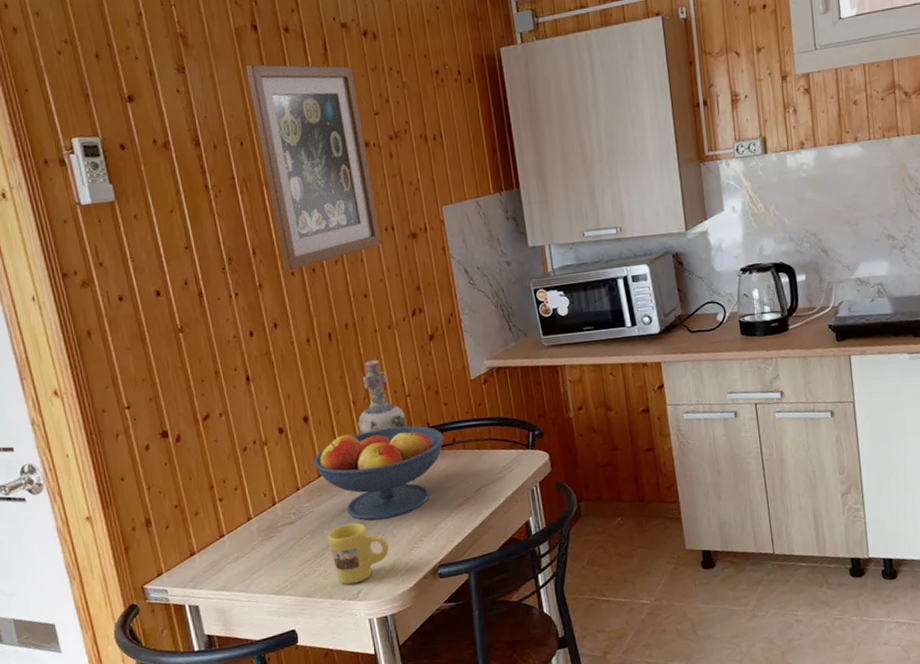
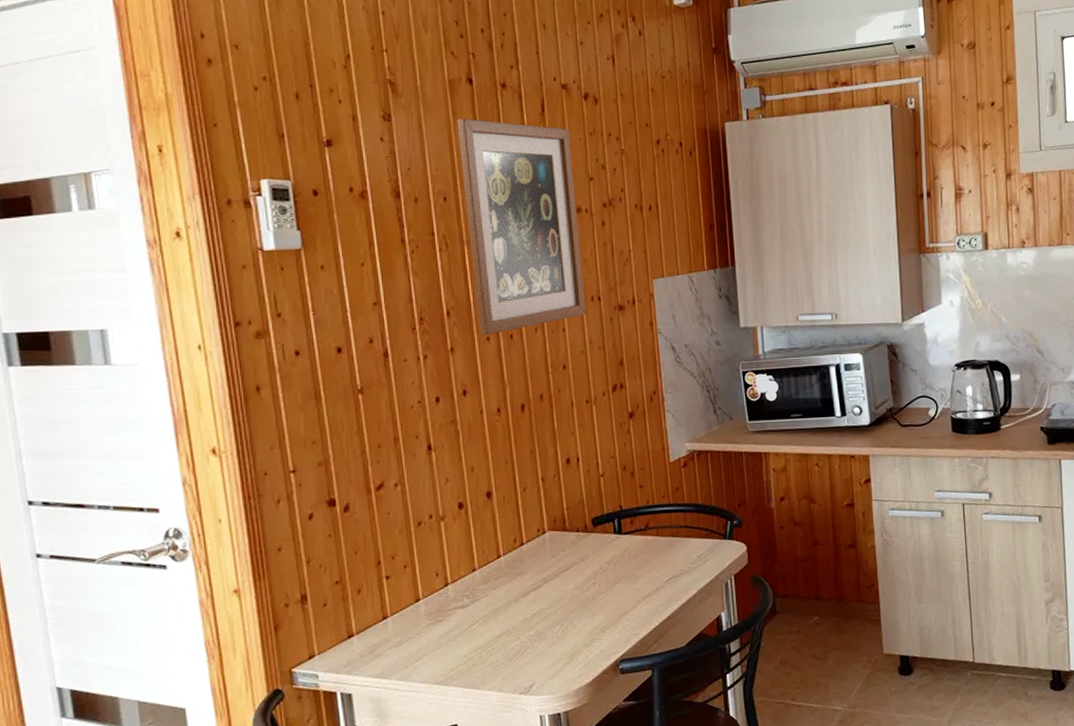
fruit bowl: present [313,425,444,521] -> none [494,507,637,608]
mug: present [327,522,389,585] -> none [501,609,568,677]
vase: present [357,360,407,435] -> none [545,435,598,515]

